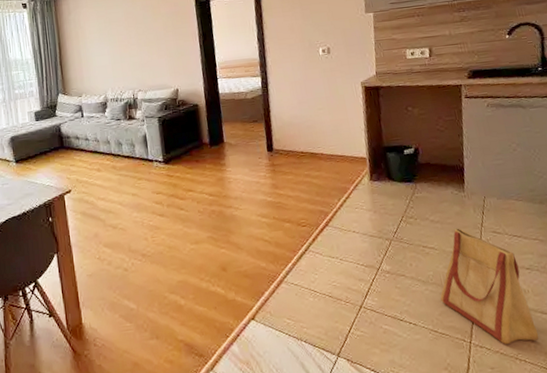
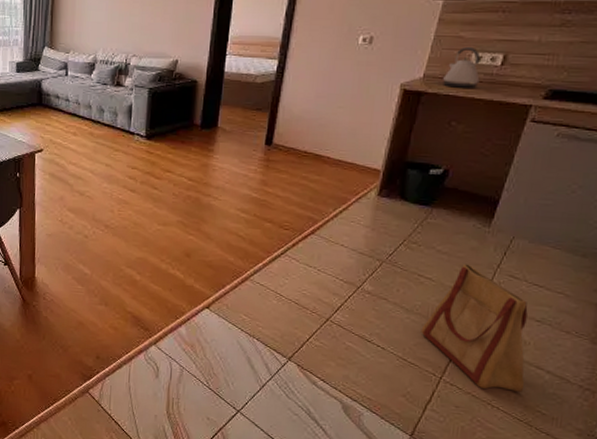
kettle: none [391,45,418,81] -> present [443,46,481,90]

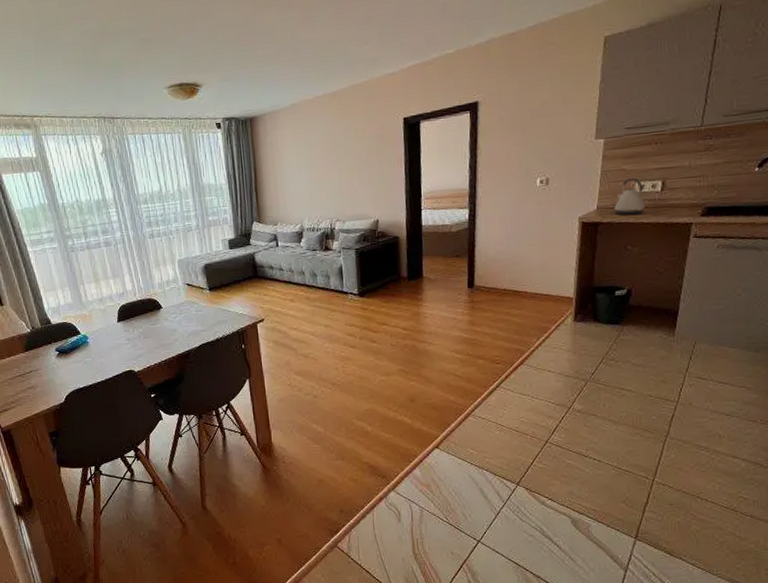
shopping bag: present [421,264,528,392] -> none [630,372,726,485]

